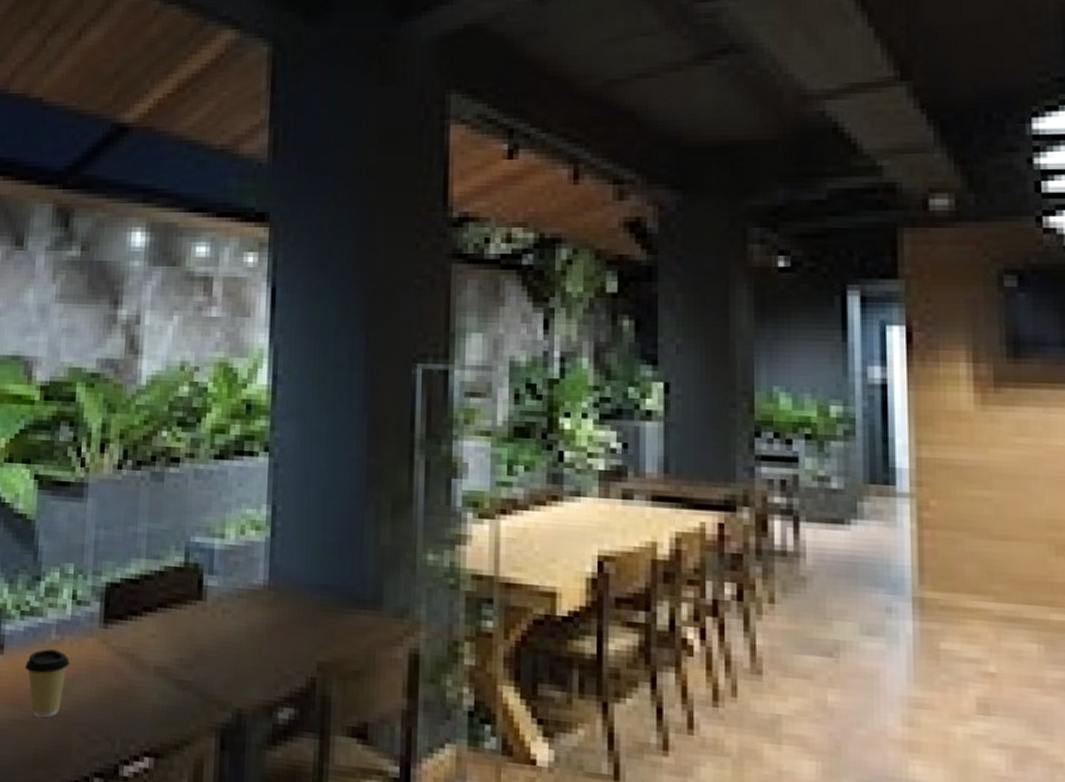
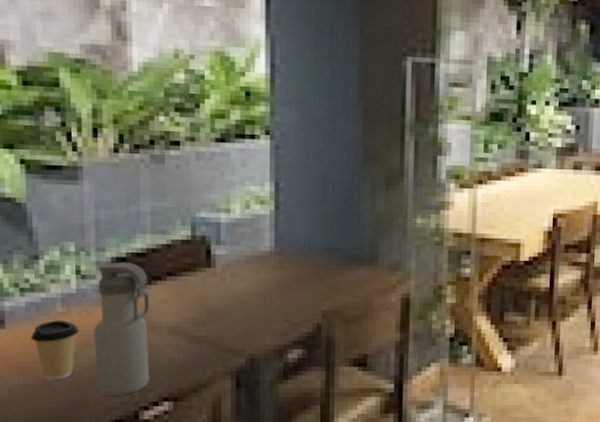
water bottle: none [80,588,140,744] -> present [94,262,150,395]

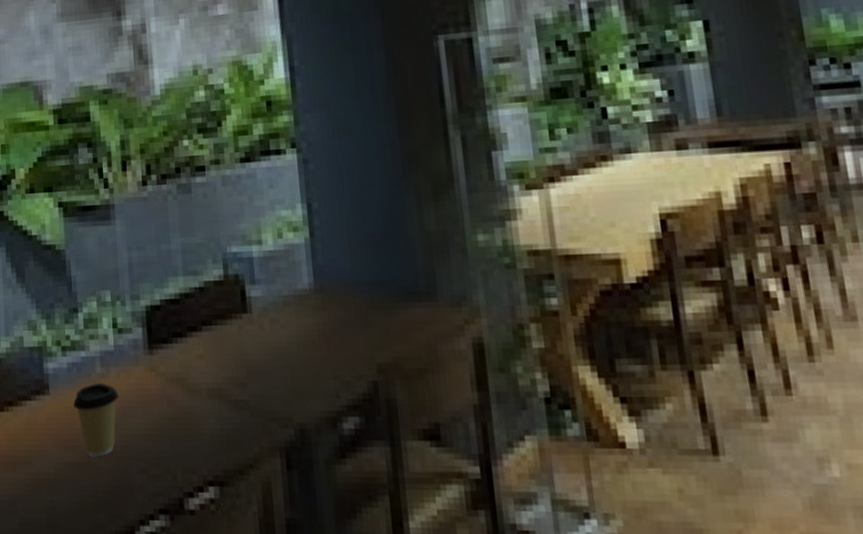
water bottle: present [94,262,150,395] -> none [133,311,193,477]

